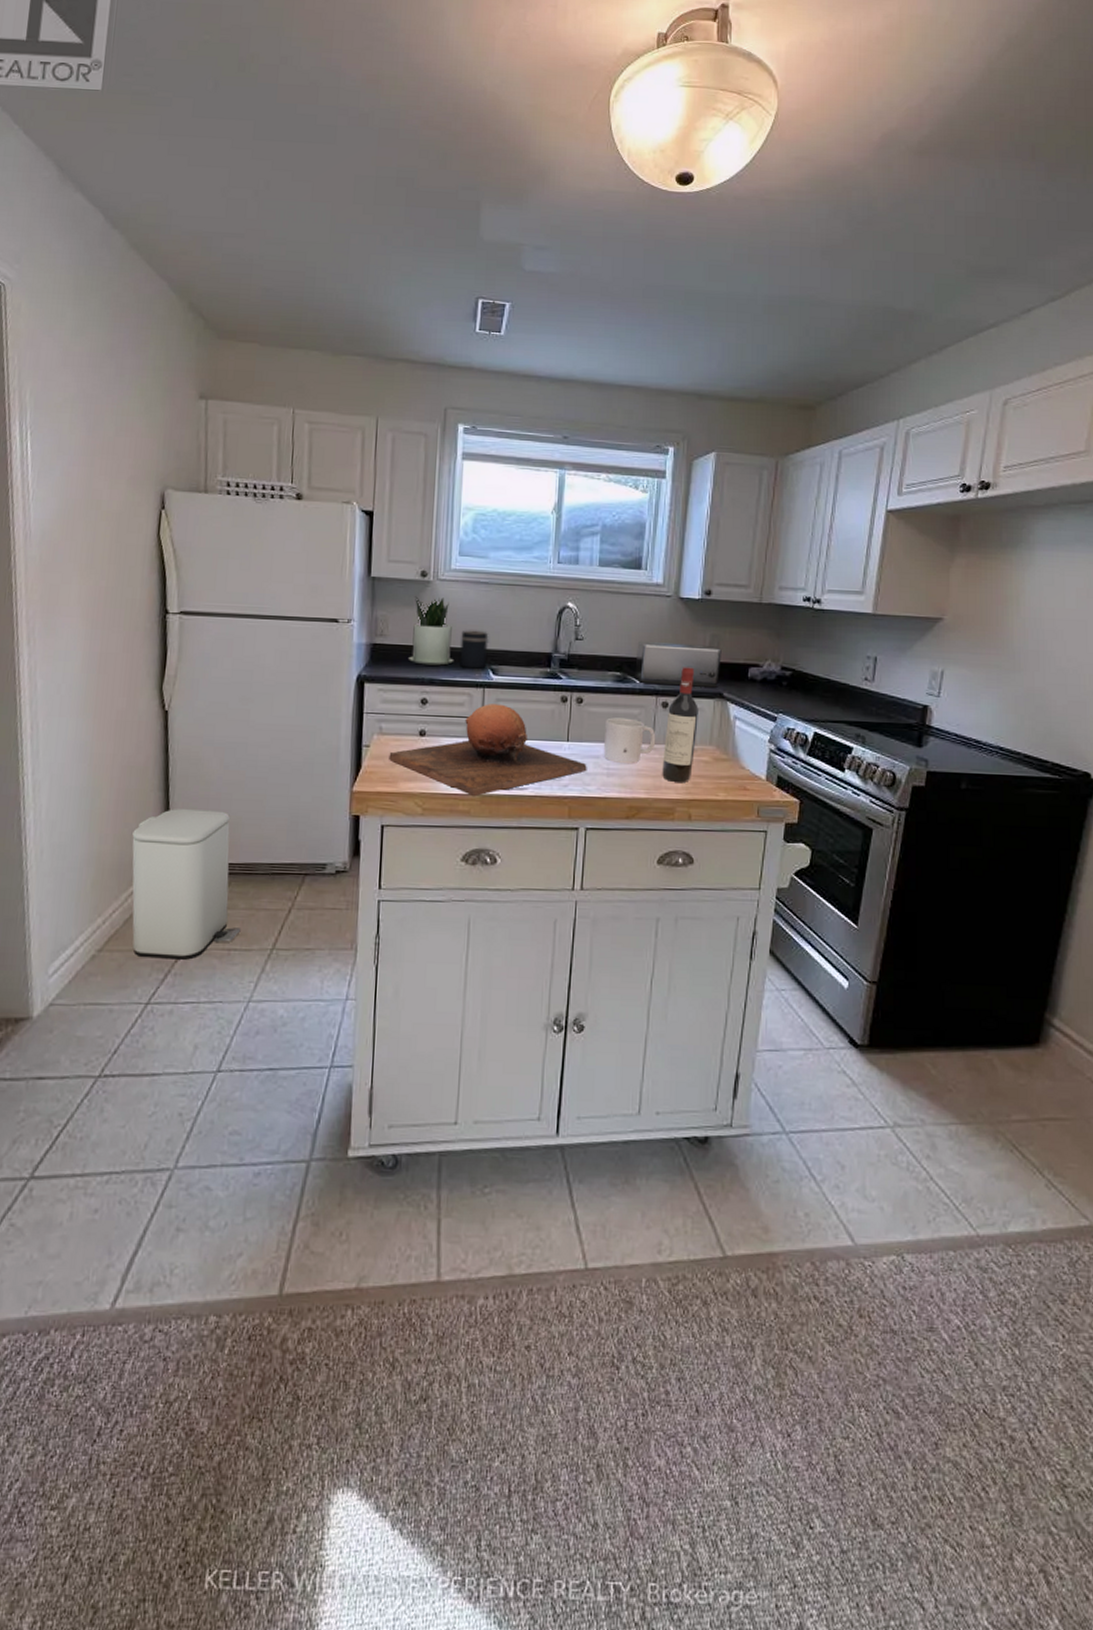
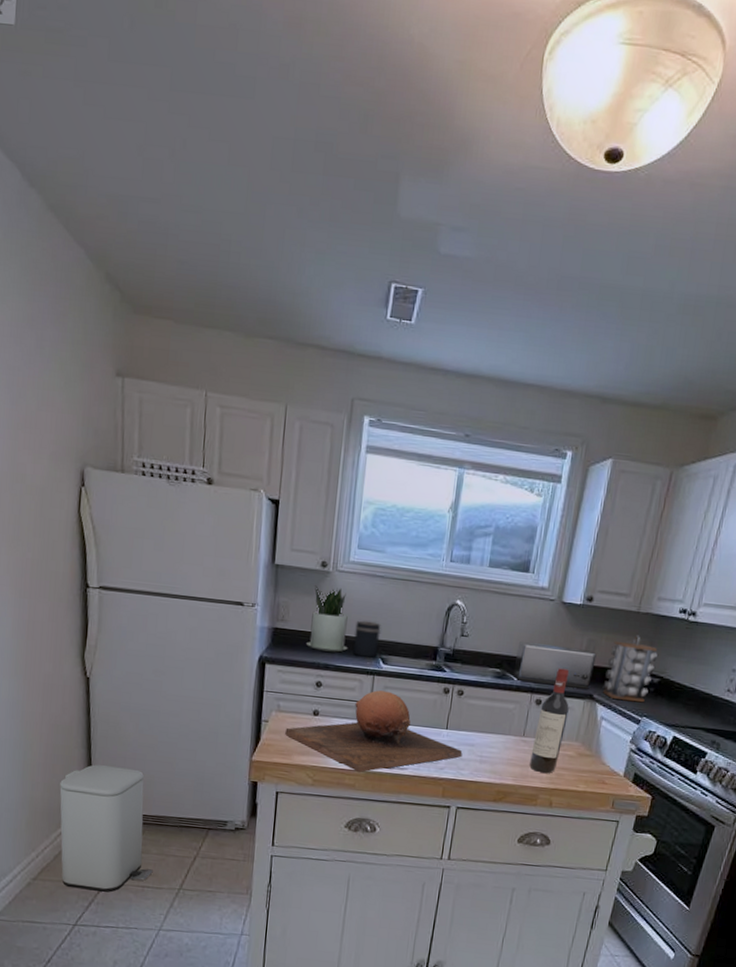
mug: present [603,717,656,764] -> none [478,710,528,754]
spice rack: none [732,627,786,698] -> present [602,635,658,703]

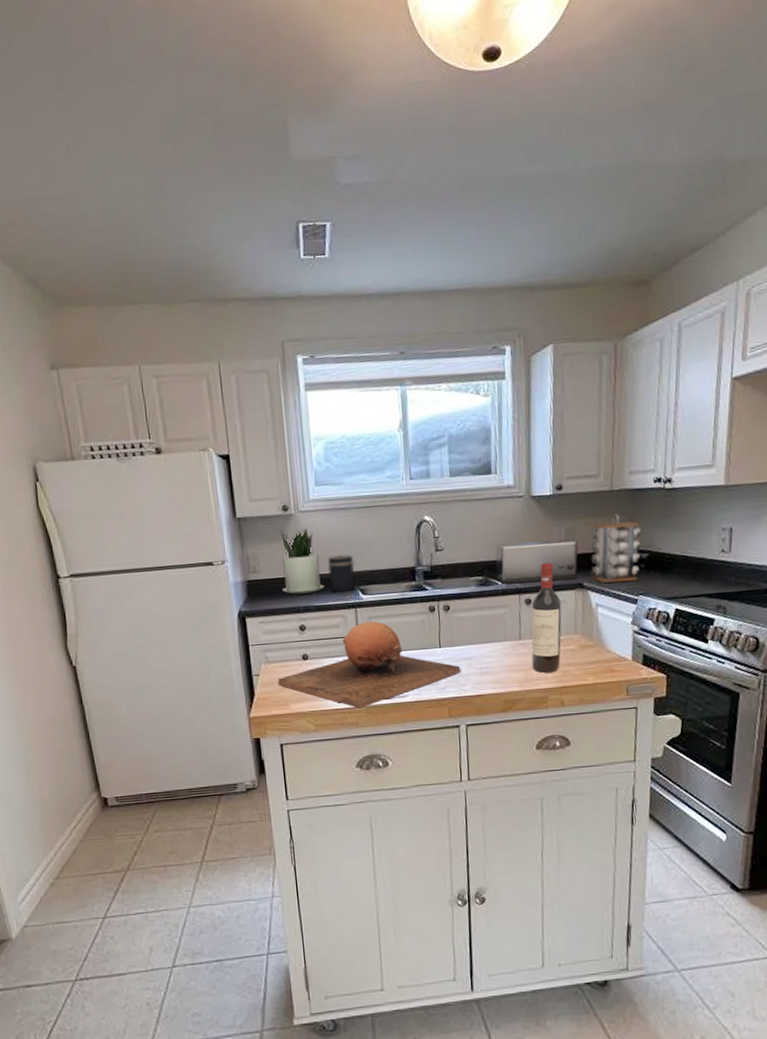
pedal bin: present [59,764,153,892] -> none [65,748,172,880]

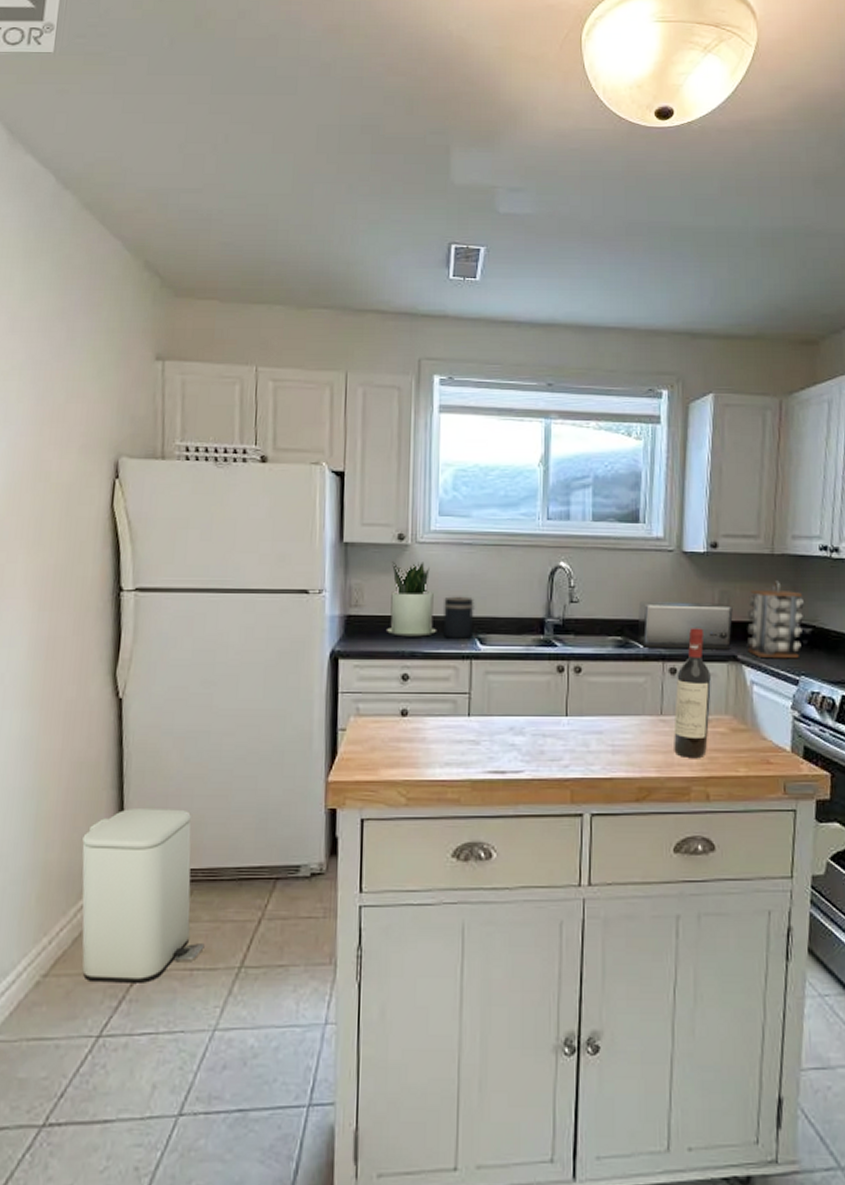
pedal bin: none [65,748,172,880] -> present [81,807,205,983]
chopping board: present [278,621,461,709] -> none [368,677,590,783]

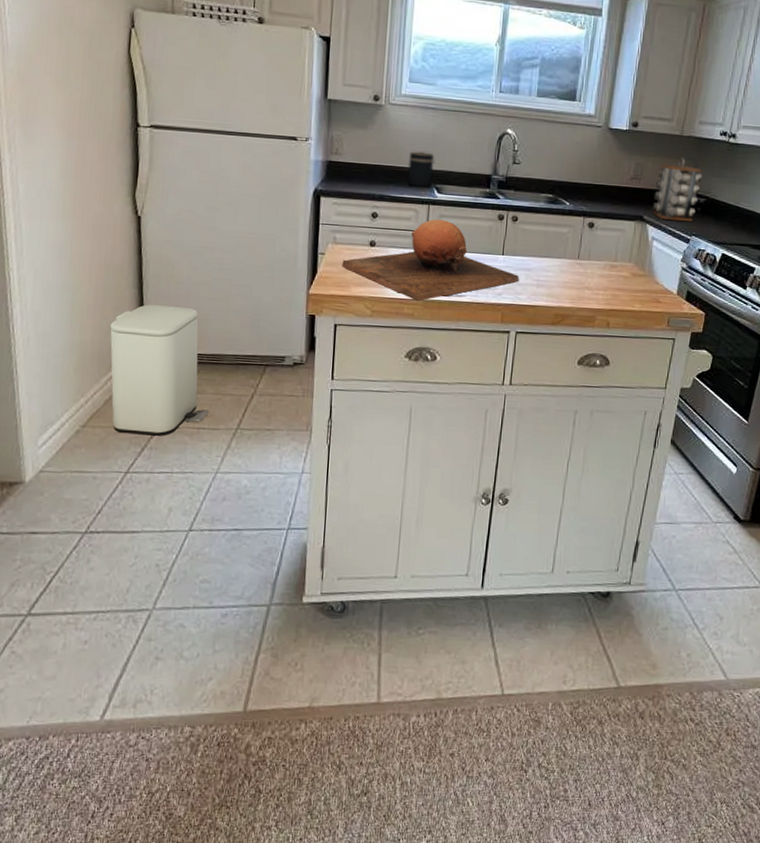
chopping board: none [368,677,590,783] -> present [342,219,519,302]
planter: present [387,562,436,637] -> none [361,118,402,184]
toaster: present [637,600,733,649] -> none [565,166,644,211]
wine bottle: present [673,628,711,757] -> none [585,191,621,294]

